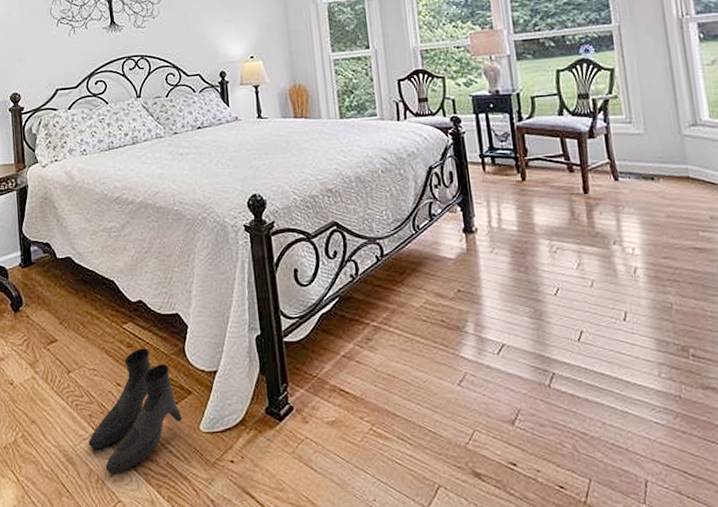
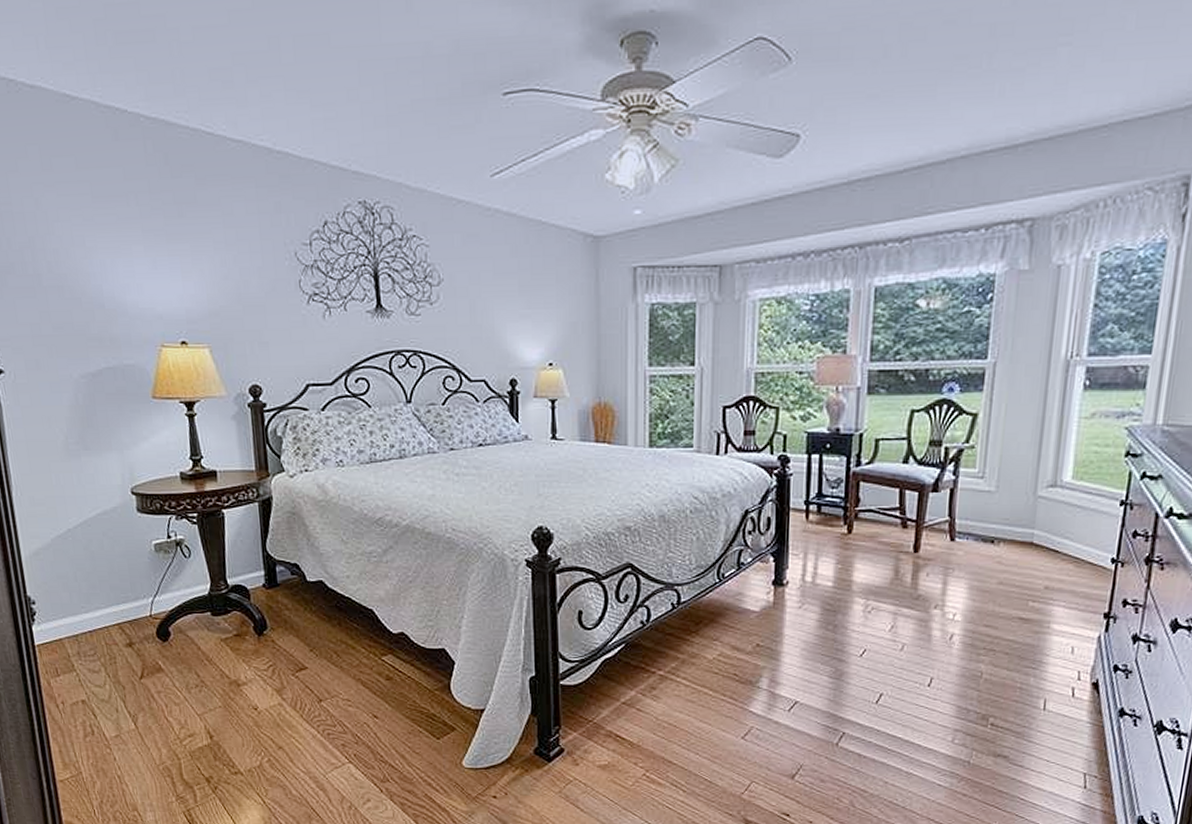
boots: present [88,348,182,475] -> none [340,682,444,803]

